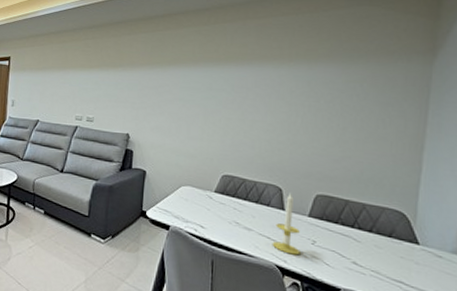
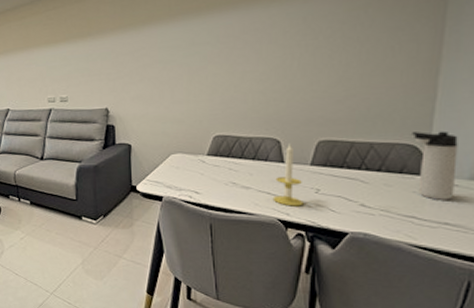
thermos bottle: none [400,199,441,270] -> present [412,131,458,200]

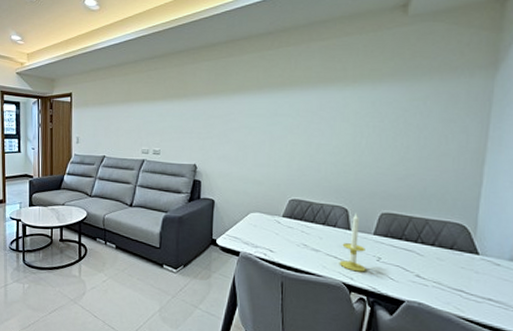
thermos bottle: present [412,131,458,200] -> none [462,213,500,278]

